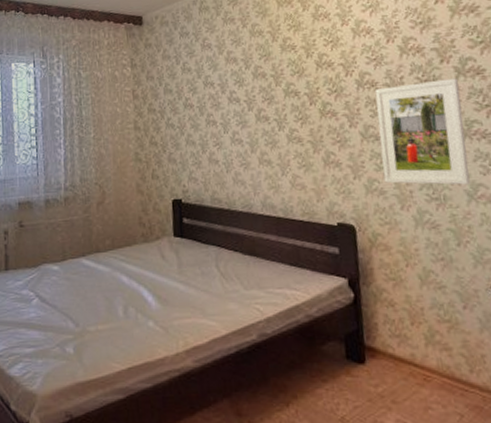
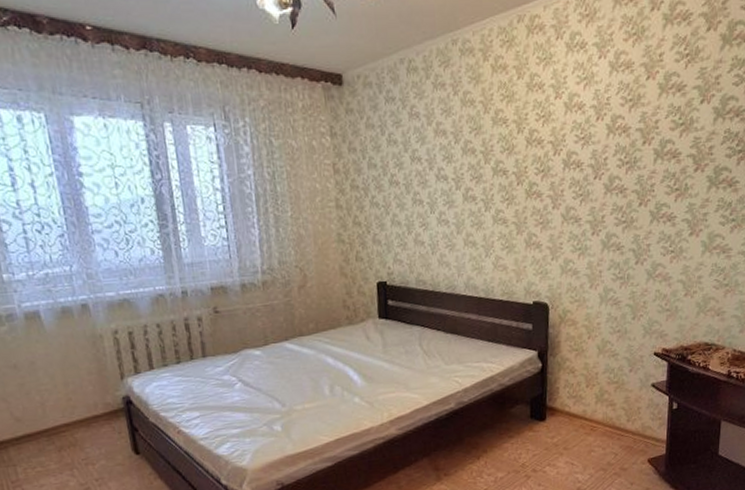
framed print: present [374,78,471,185] -> none [578,161,656,265]

